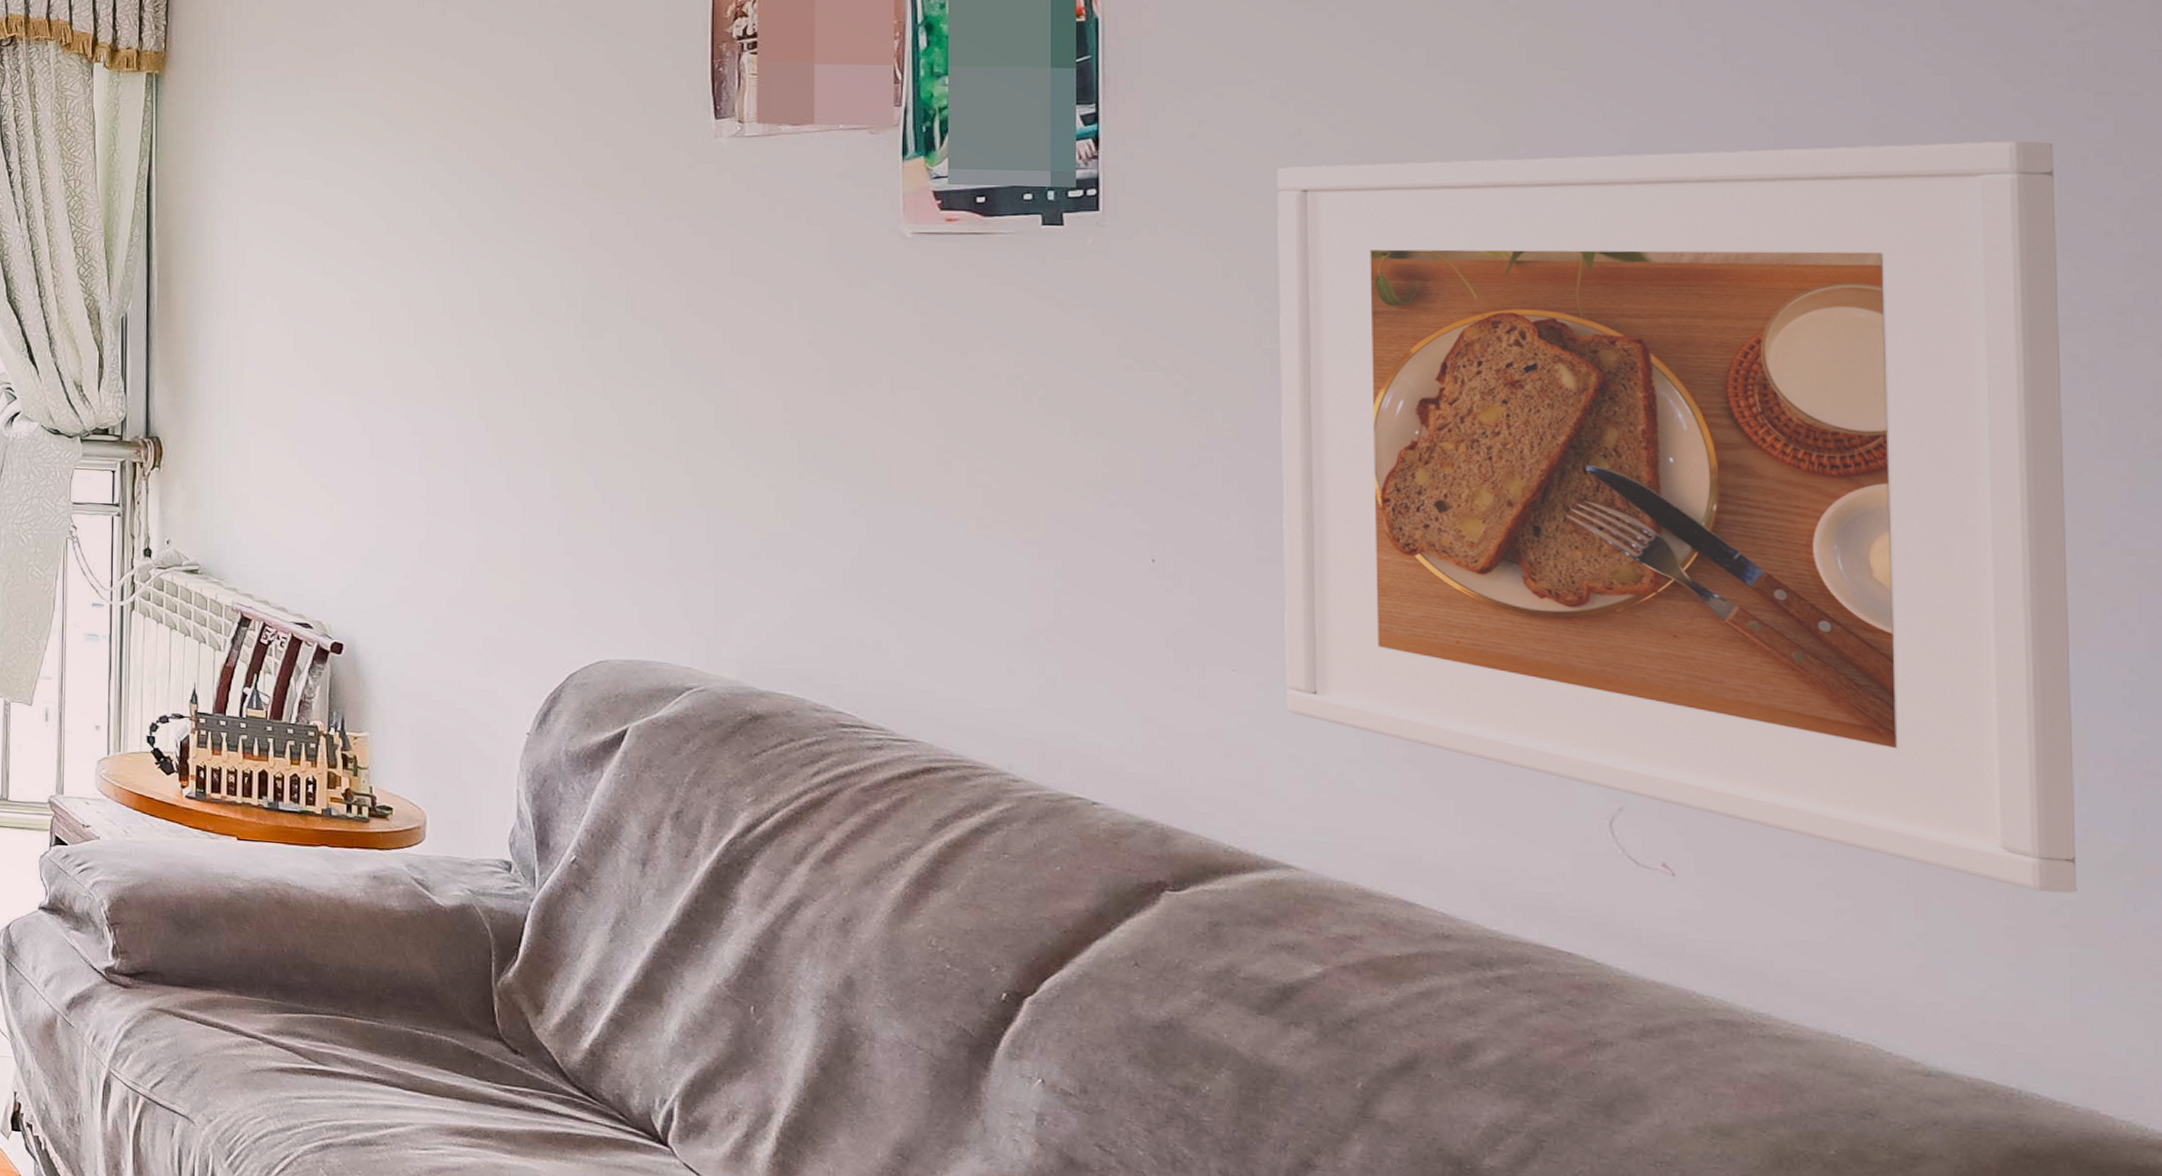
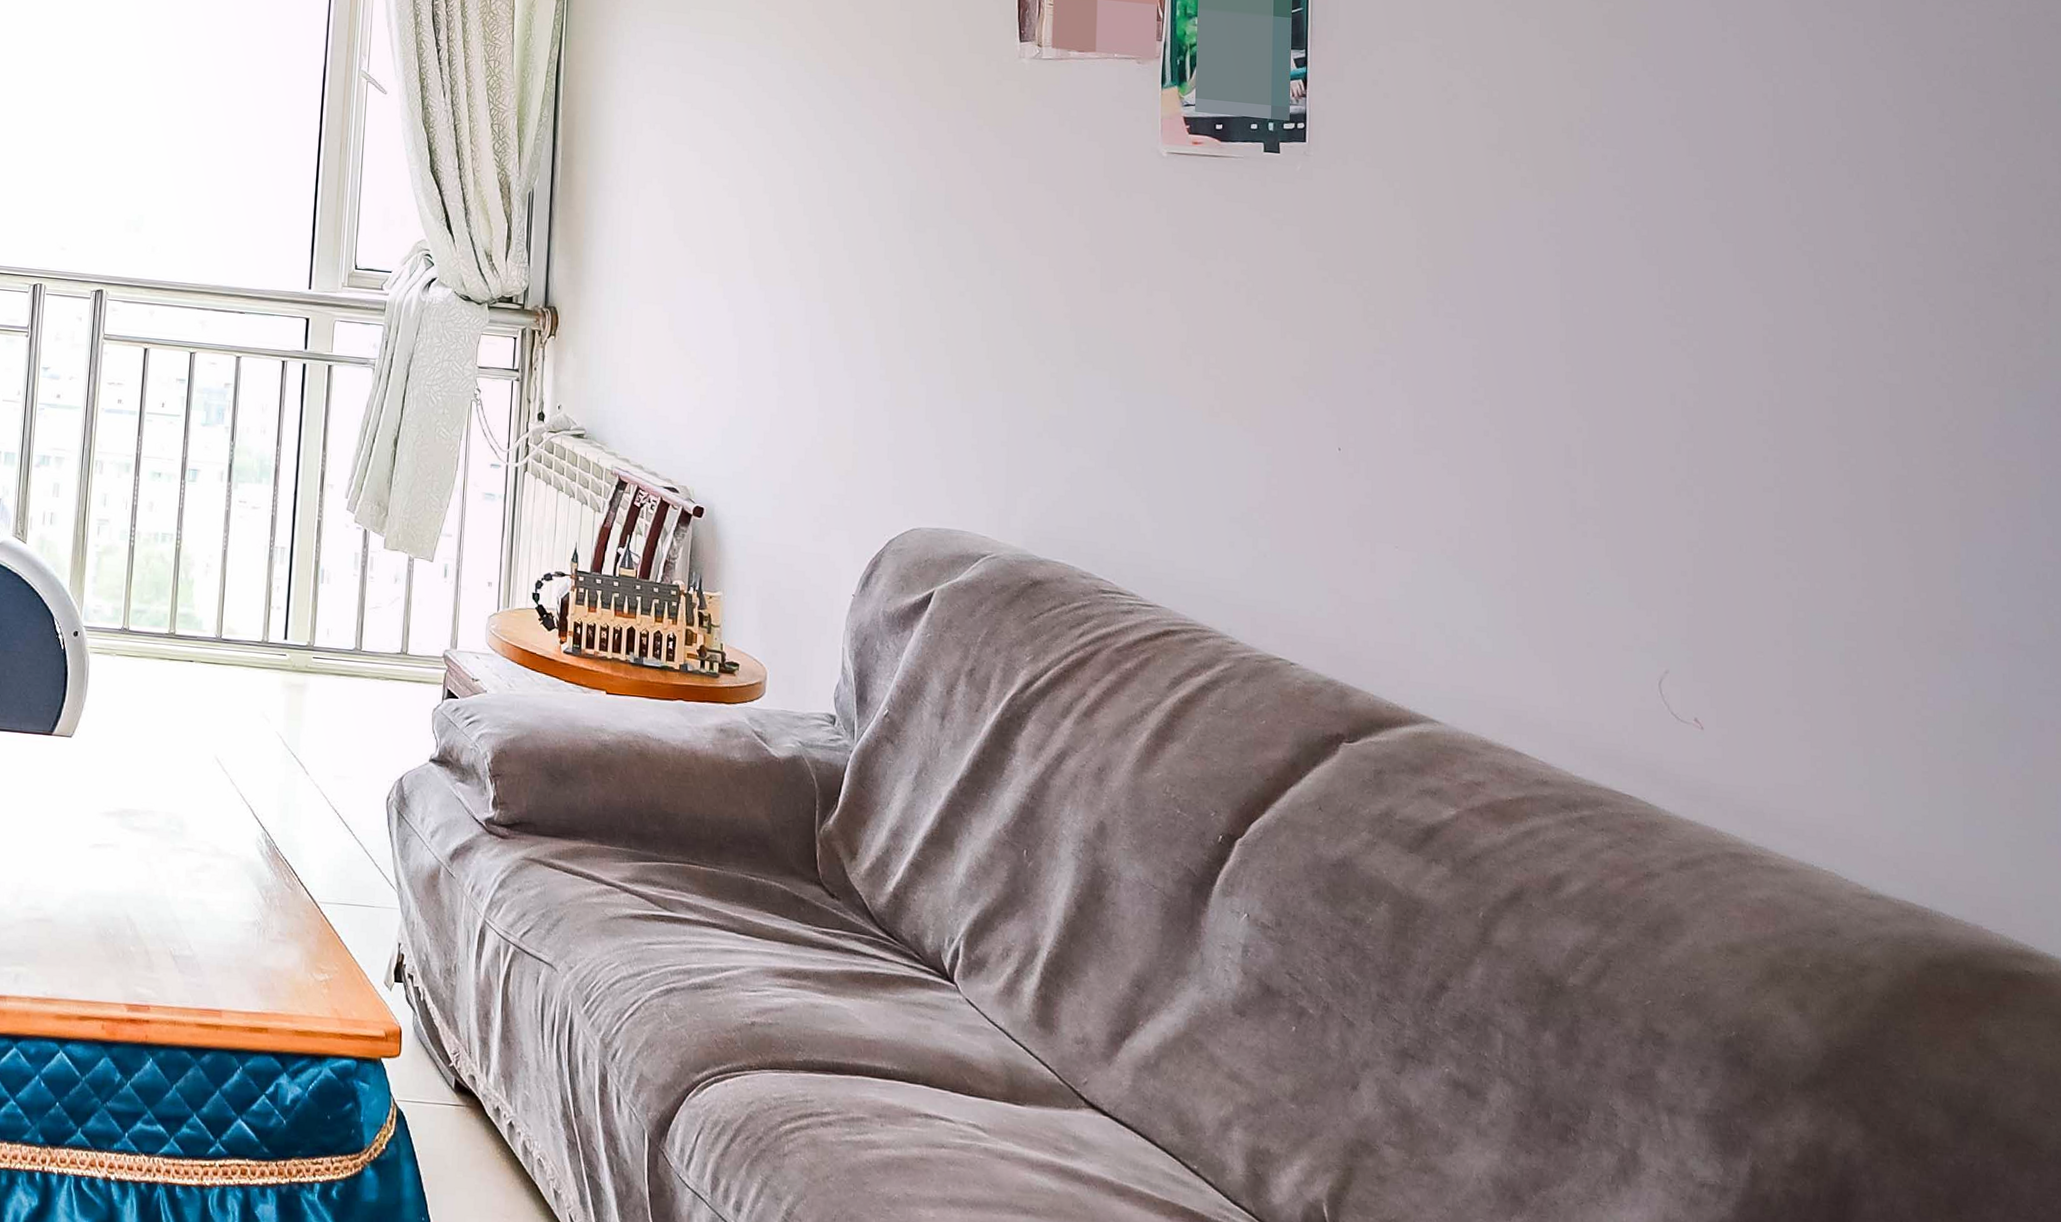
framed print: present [1278,140,2077,894] -> none [1433,113,1968,744]

